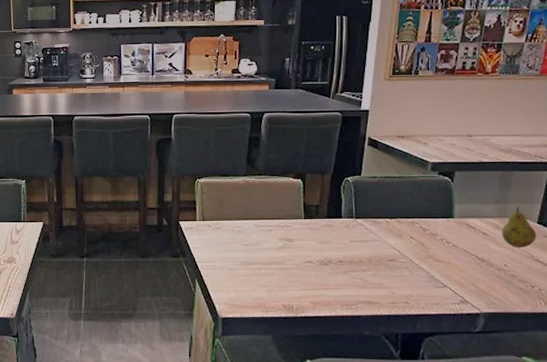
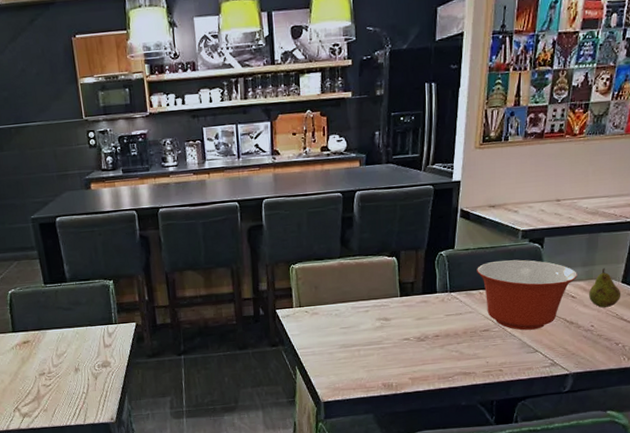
mixing bowl: none [384,191,489,264] -> present [477,259,577,331]

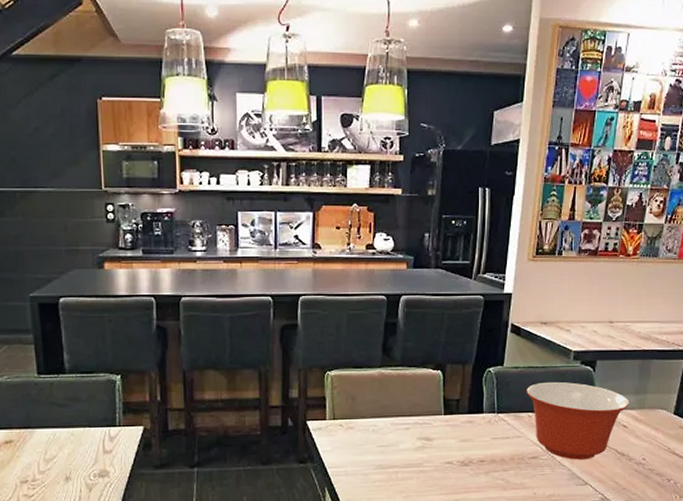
fruit: present [589,268,621,308] -> none [641,397,673,440]

